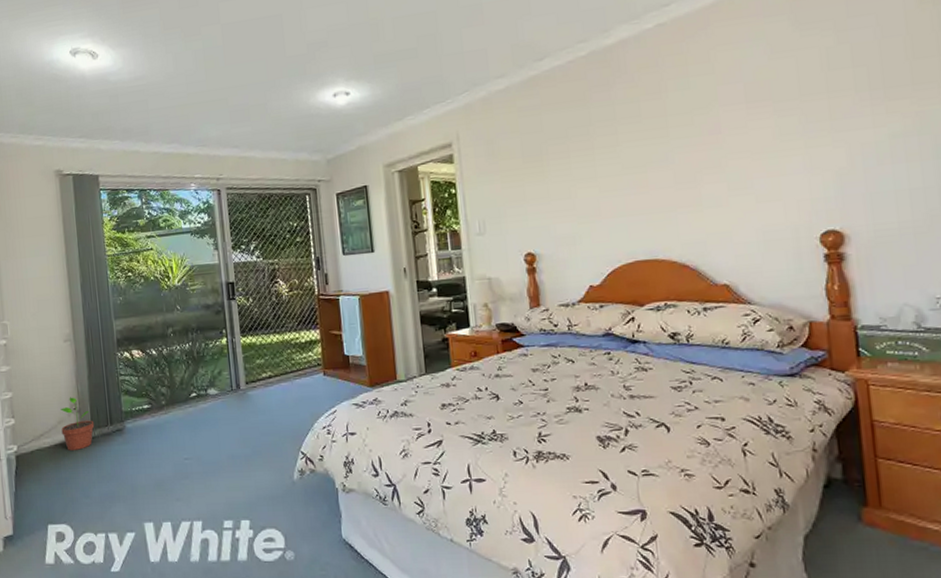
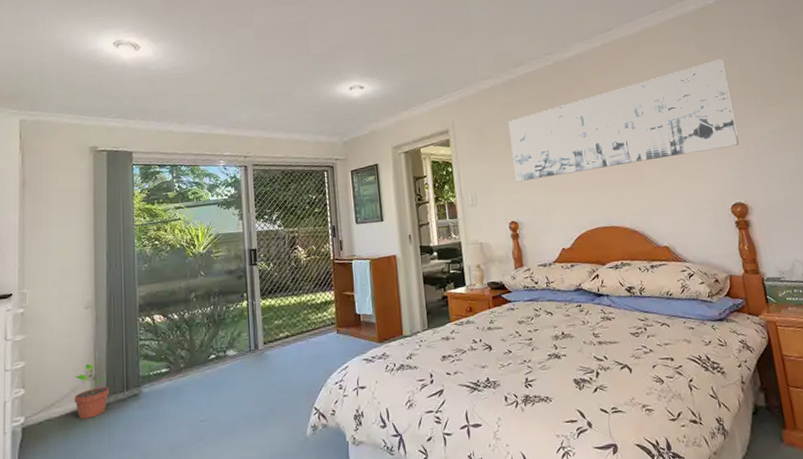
wall art: none [527,37,840,206] -> present [508,59,739,182]

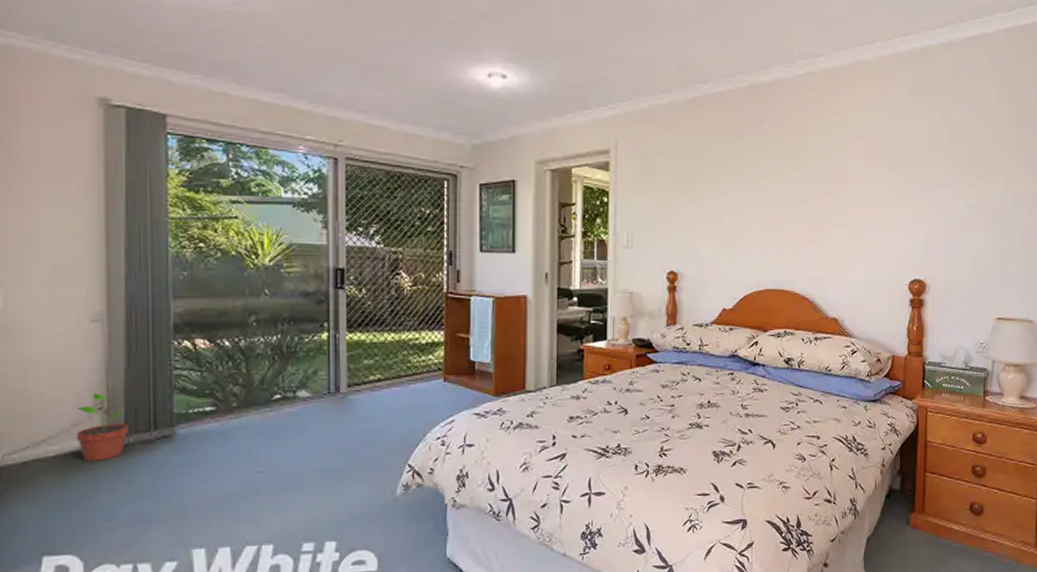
wall art: present [508,59,739,182] -> none [682,113,935,226]

